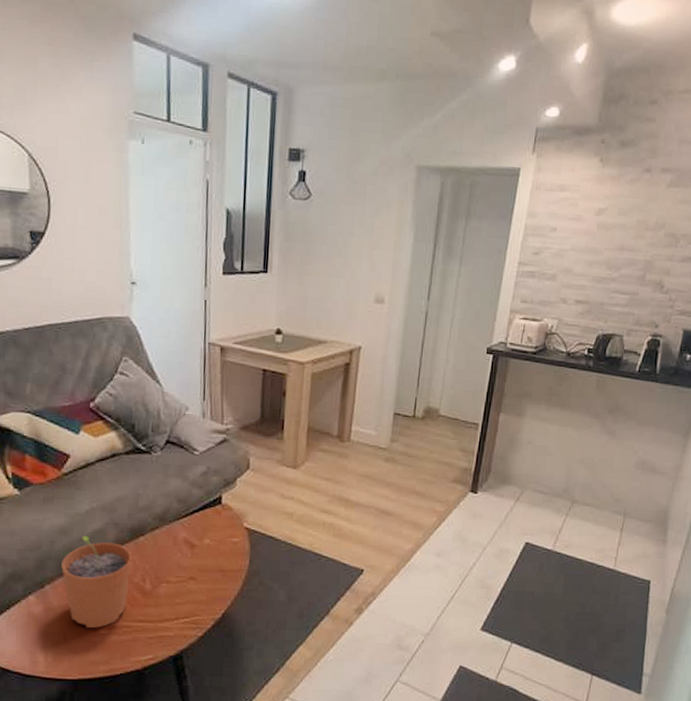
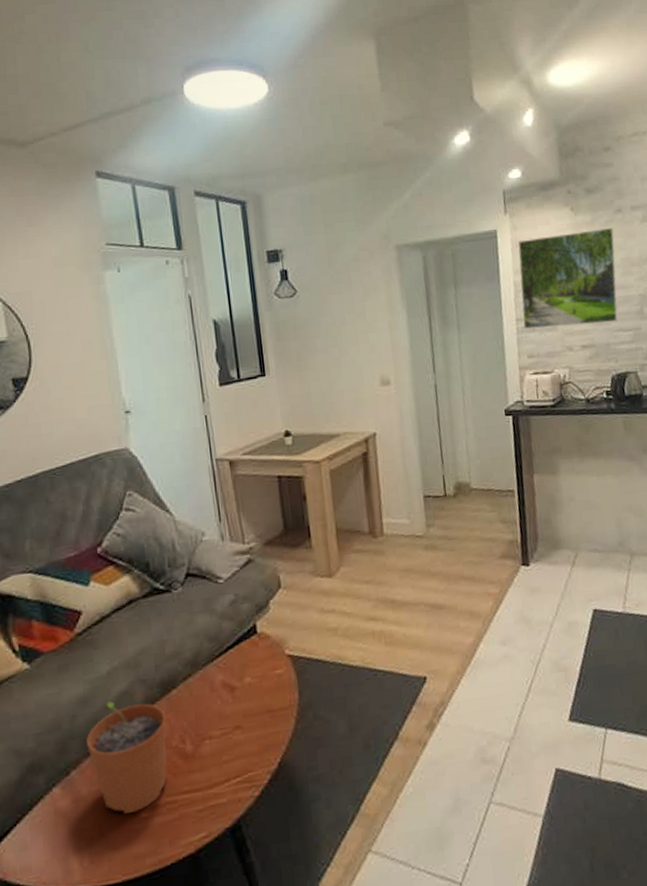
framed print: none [524,183,637,283] -> present [518,227,618,329]

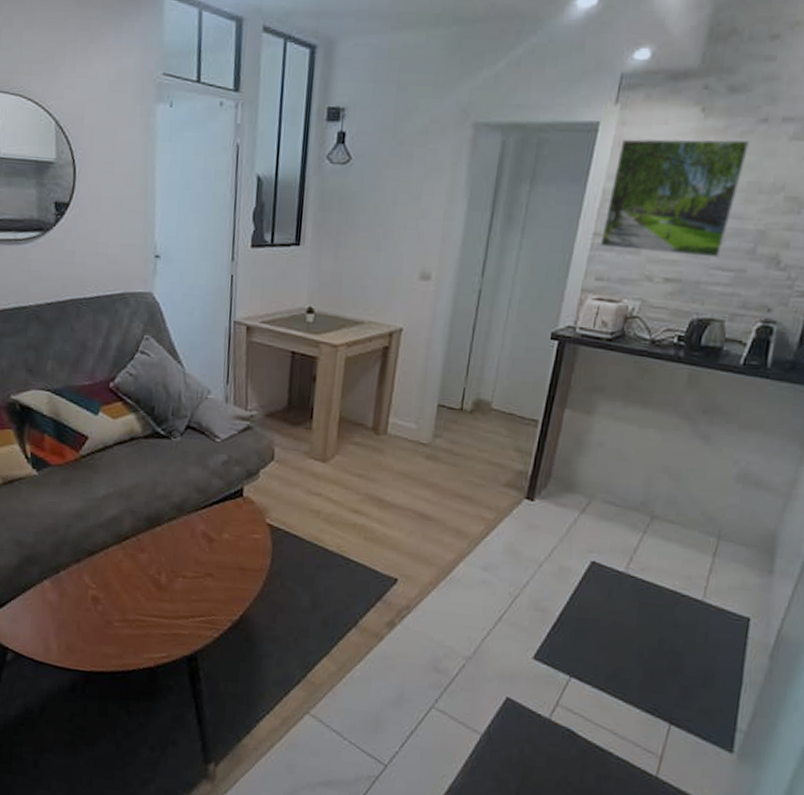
plant pot: present [86,701,167,814] -> none [77,521,148,620]

